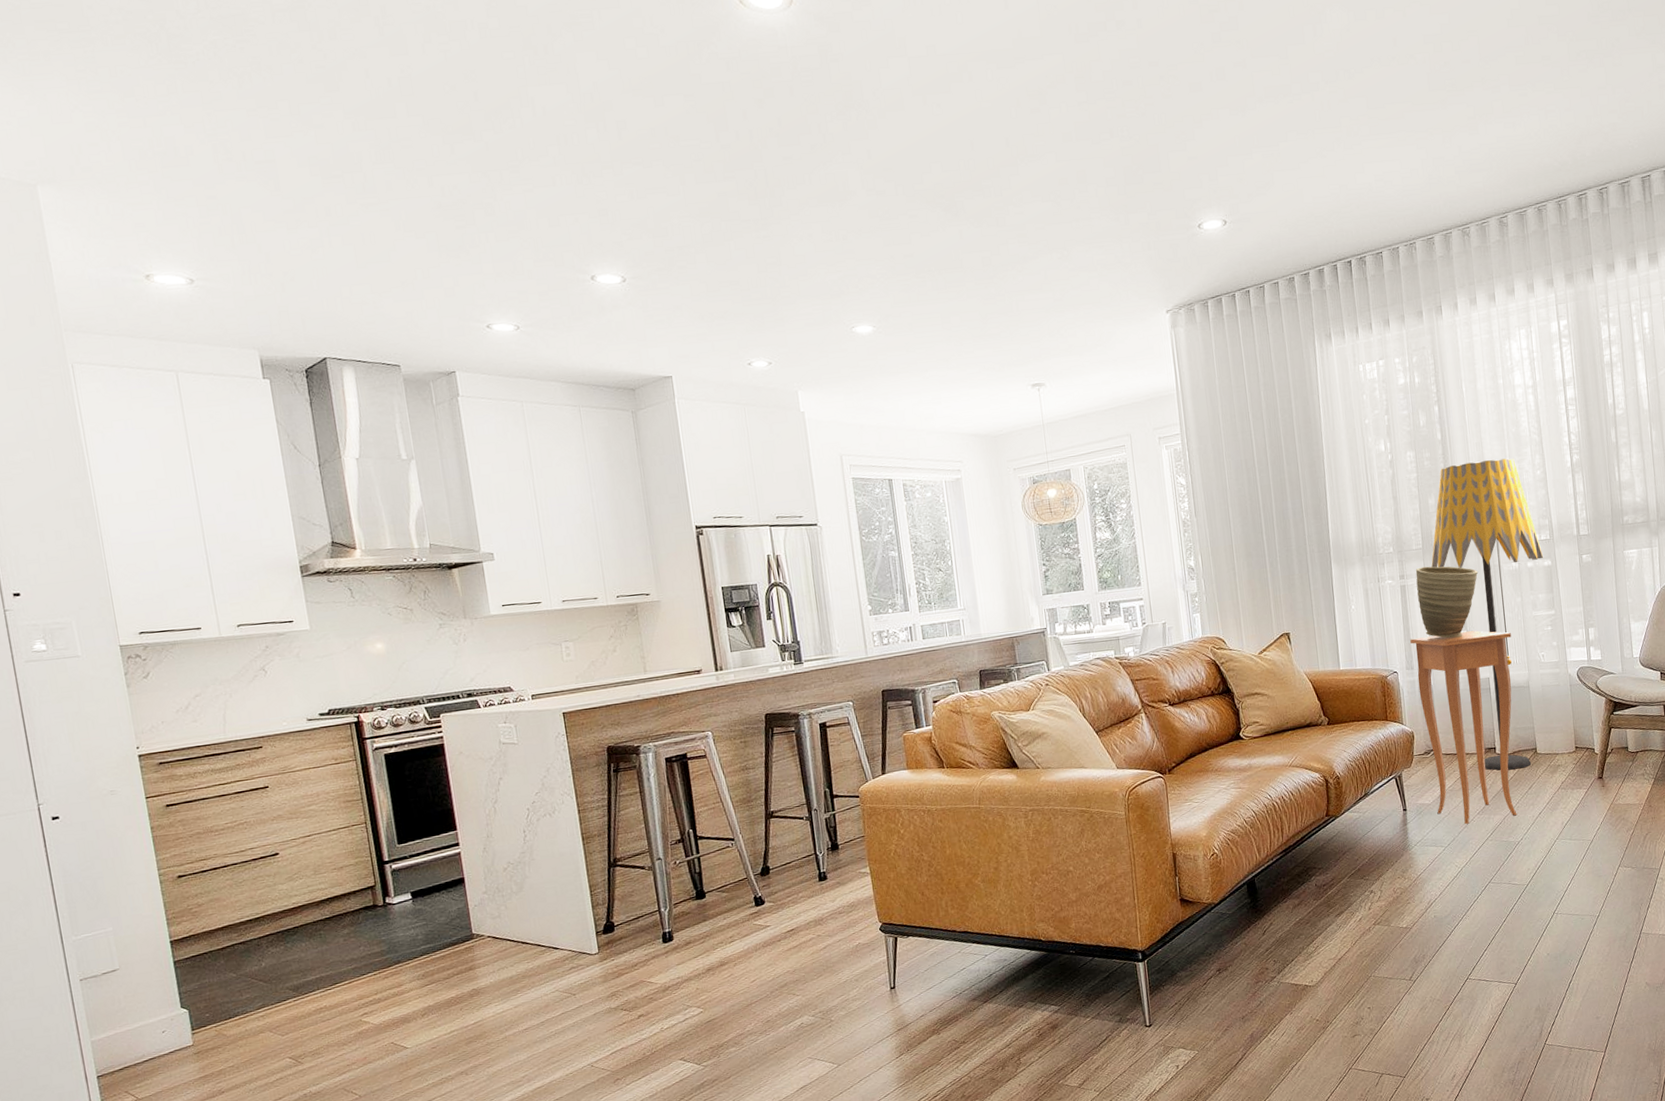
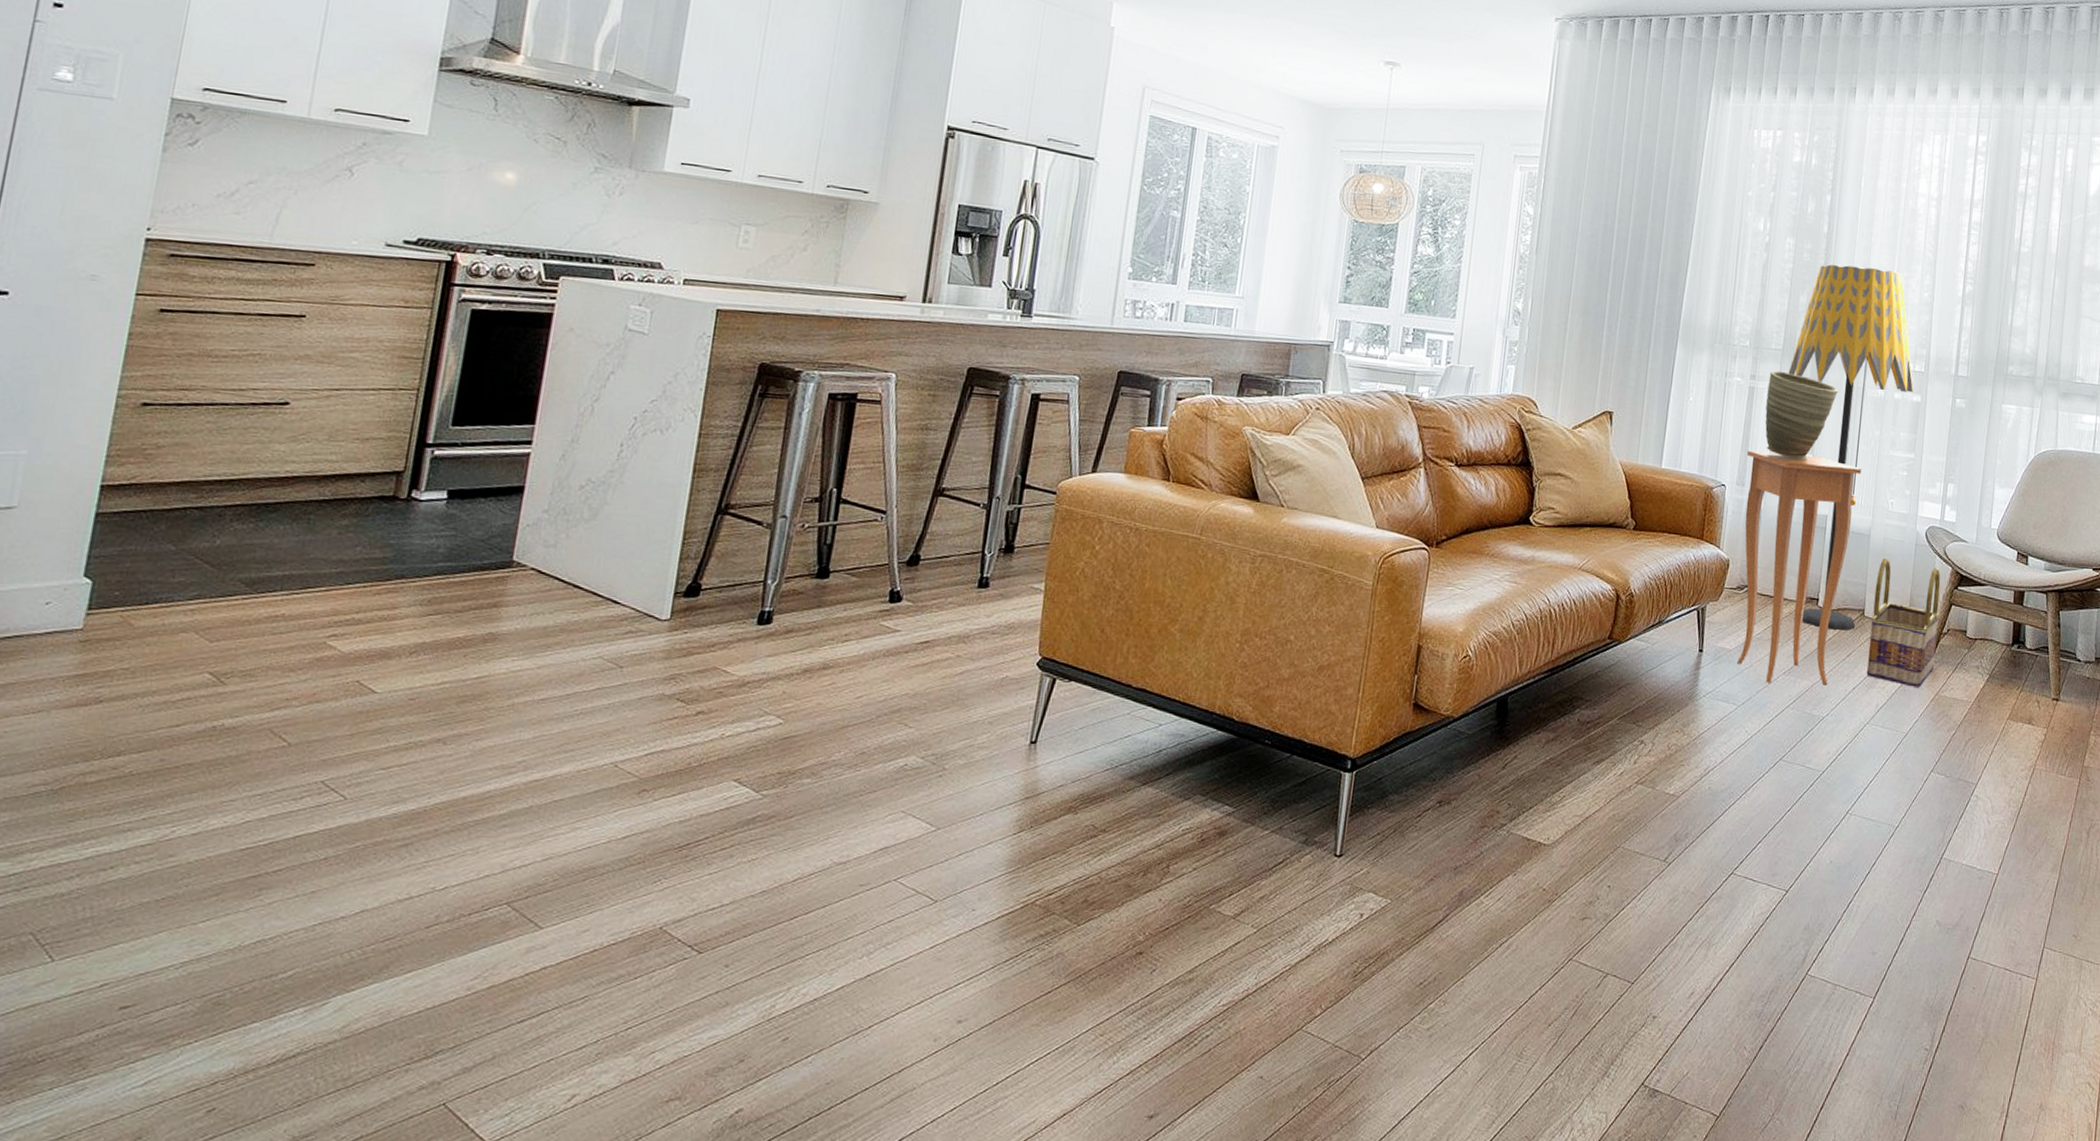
basket: none [1541,700,1606,802] -> present [1866,557,1941,688]

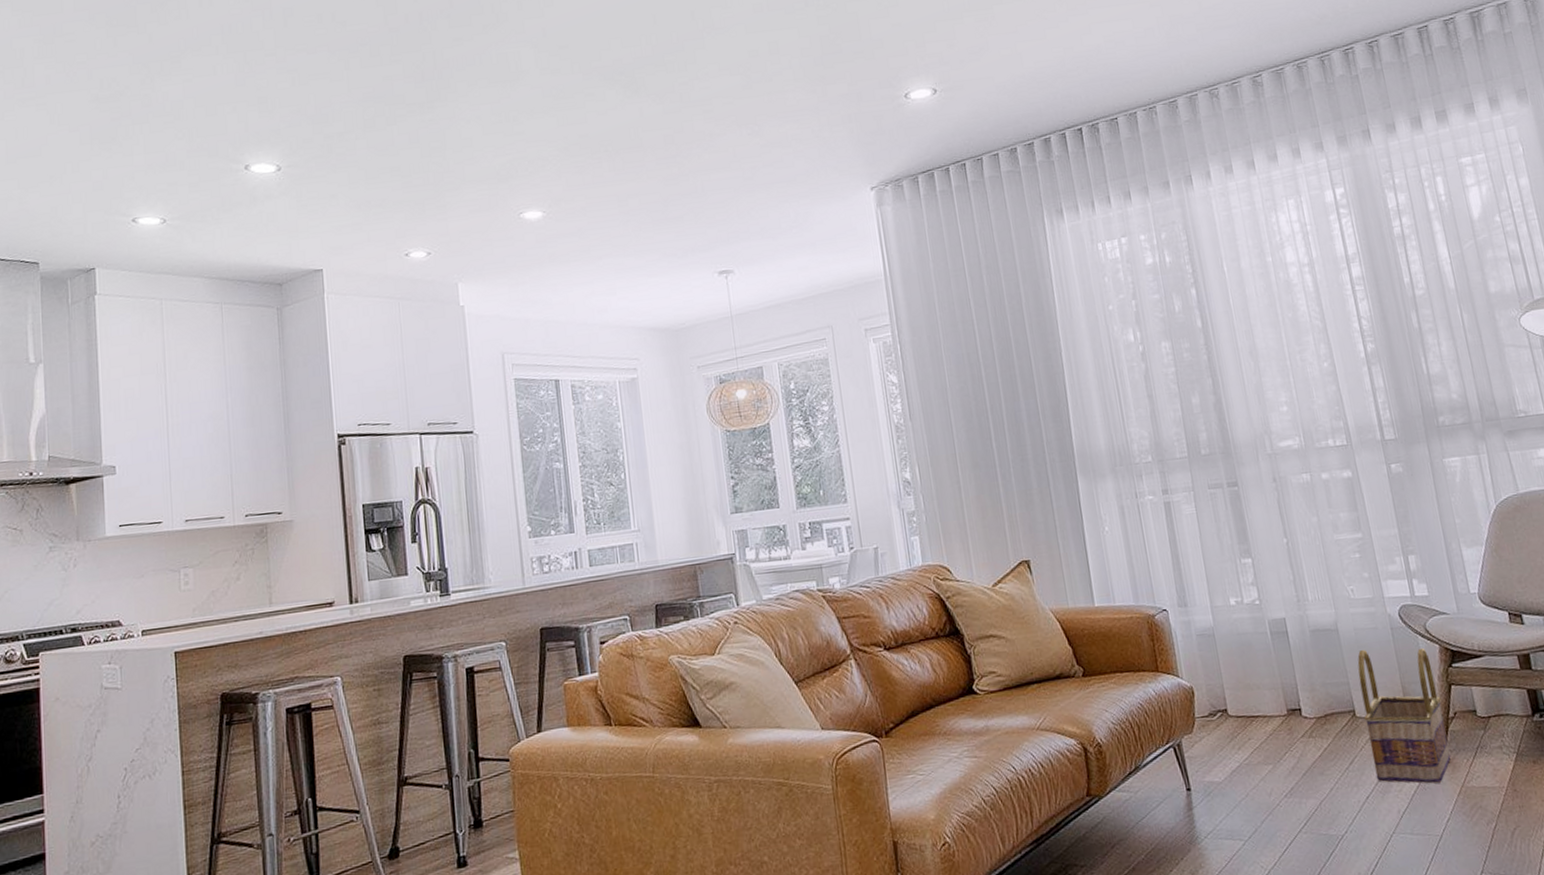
side table: present [1737,450,1861,685] -> none [1181,558,1337,810]
vase: present [1765,370,1838,461] -> none [1181,478,1260,568]
floor lamp: present [1788,264,1914,630] -> none [1200,348,1350,739]

